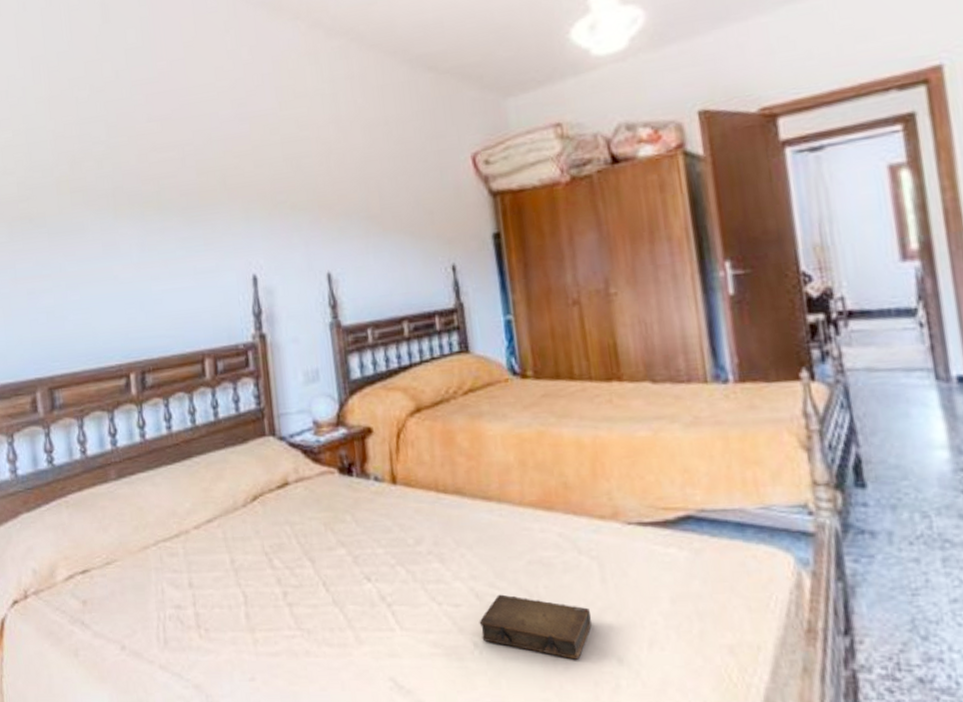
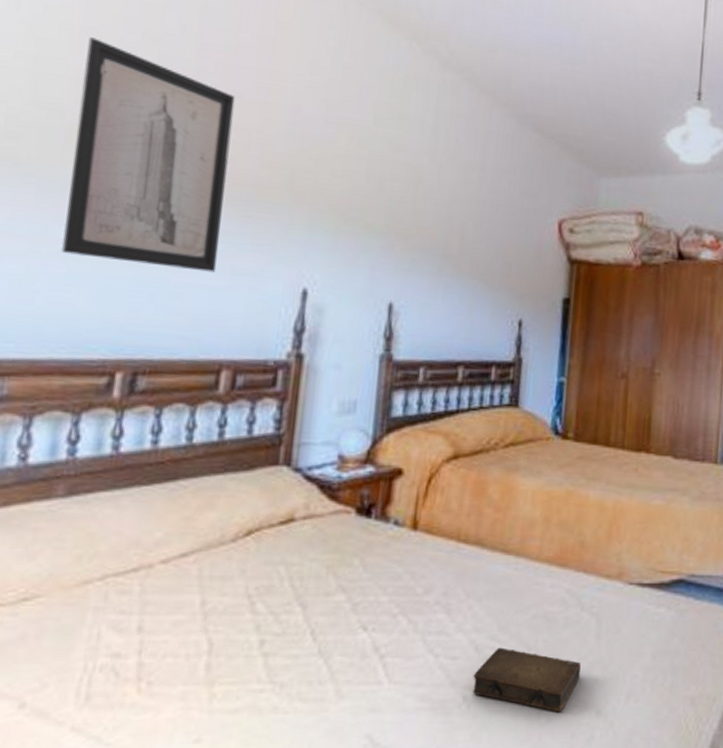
wall art: none [56,103,183,284] -> present [62,37,236,272]

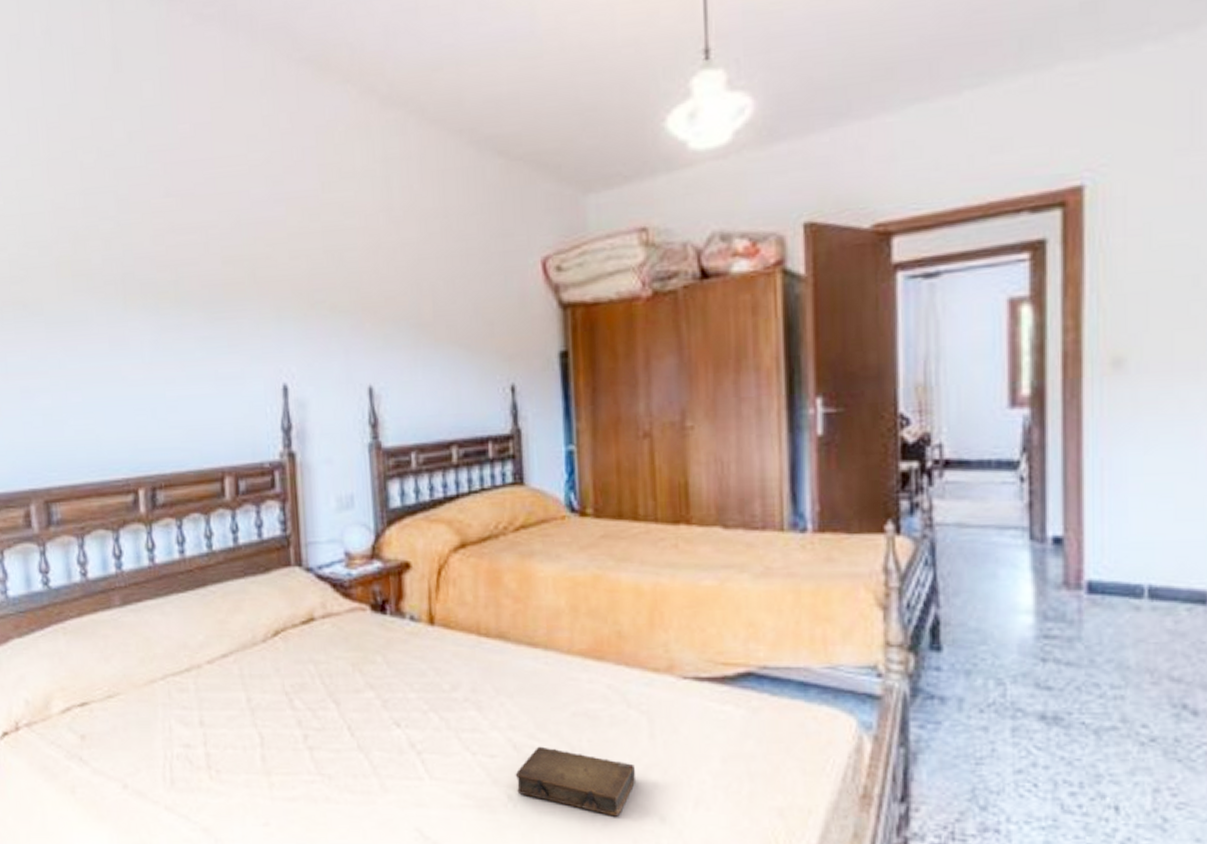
wall art: present [62,37,236,272] -> none [56,167,202,384]

